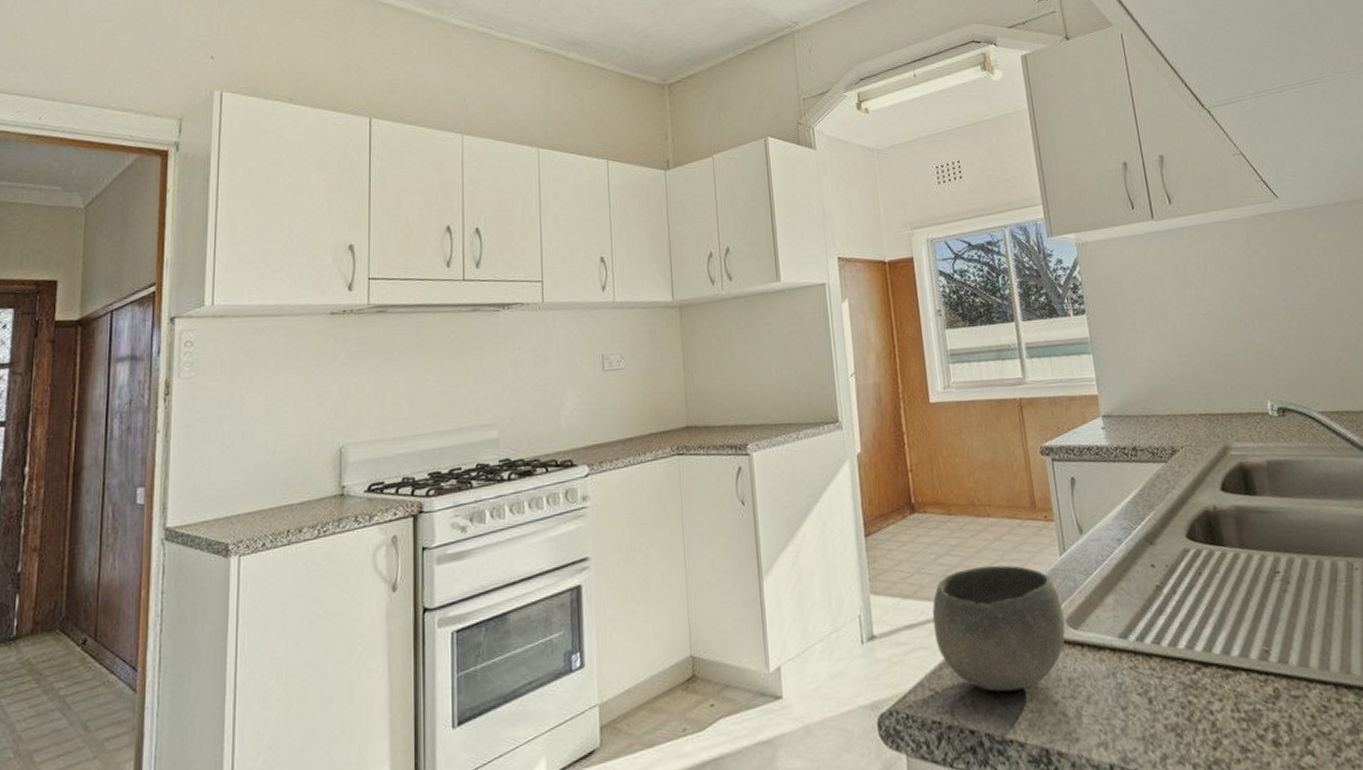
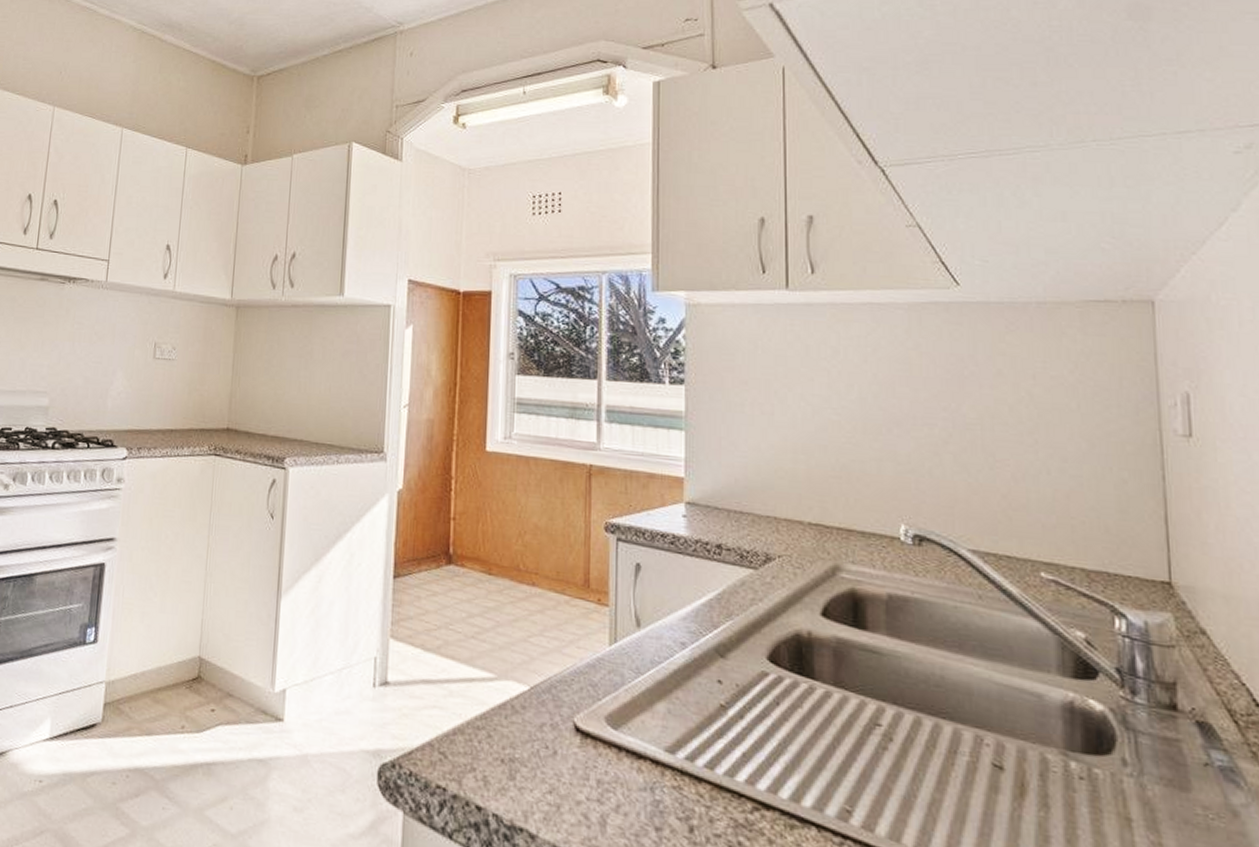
bowl: present [932,565,1066,692] -> none [453,635,603,779]

